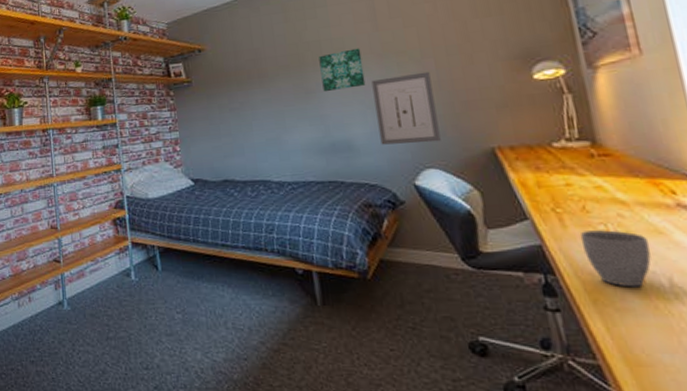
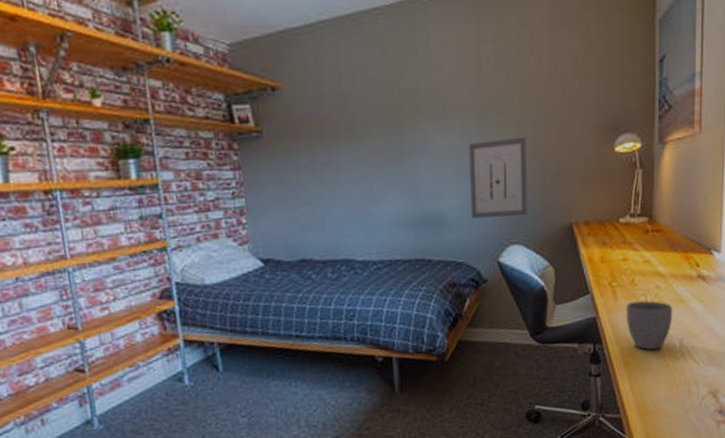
wall art: present [319,48,366,92] -> none [416,103,463,155]

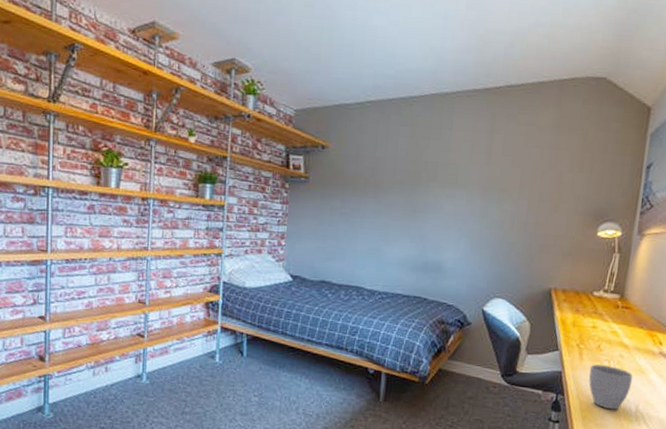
wall art: present [469,137,527,219] -> none [465,211,521,276]

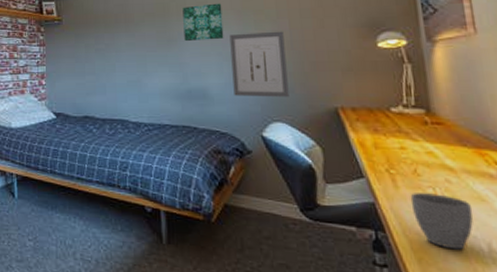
wall art: none [429,177,471,215] -> present [182,3,224,42]
wall art: none [465,211,521,276] -> present [229,31,289,97]

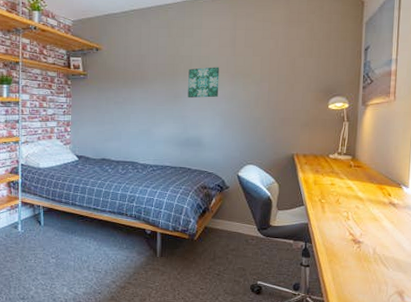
wall art: present [229,31,289,97] -> none [221,92,264,146]
mug: present [410,193,473,250] -> none [331,216,369,253]

